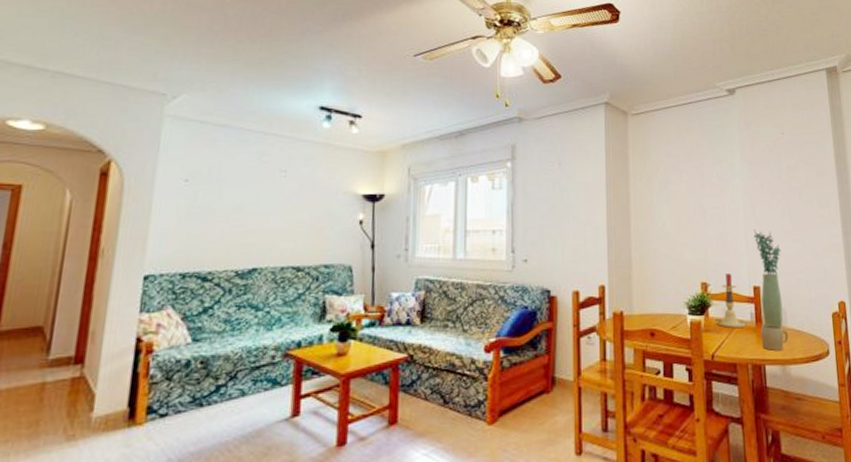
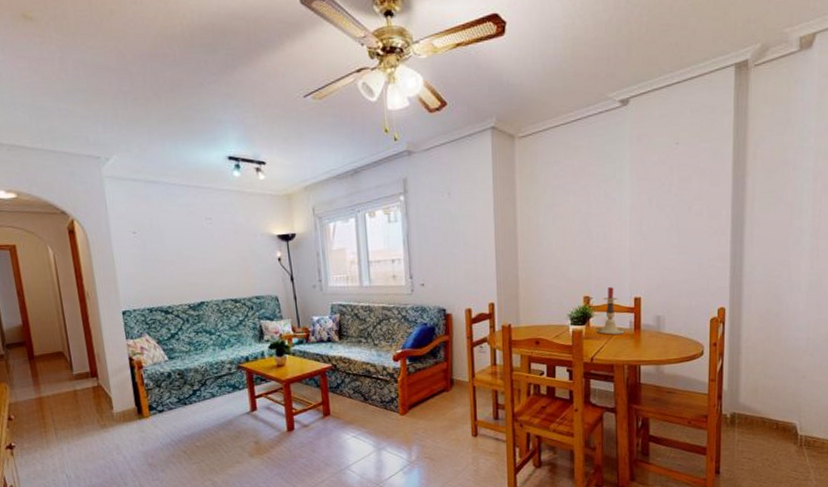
vase: present [753,230,783,329] -> none [638,245,665,334]
mug: present [760,324,789,351] -> none [638,331,665,353]

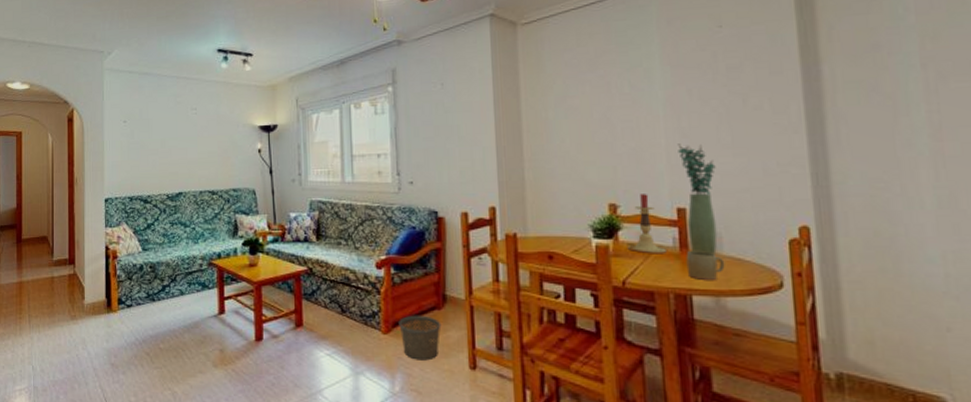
basket: none [414,397,450,434] -> present [399,315,442,361]
vase: none [638,245,665,334] -> present [677,143,718,256]
mug: none [638,331,665,353] -> present [686,251,725,280]

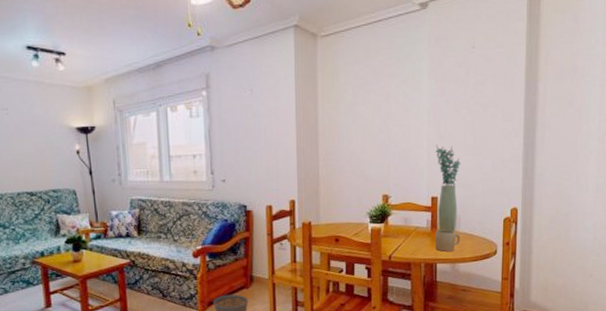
candlestick: present [627,194,666,254] -> none [394,186,421,234]

